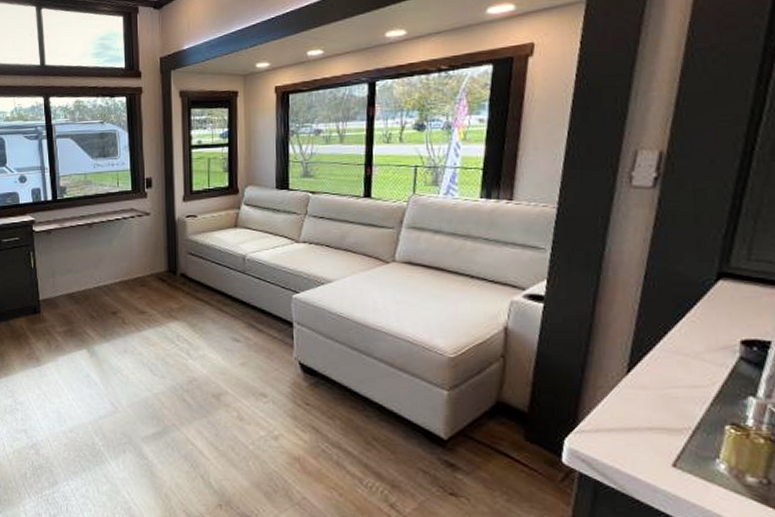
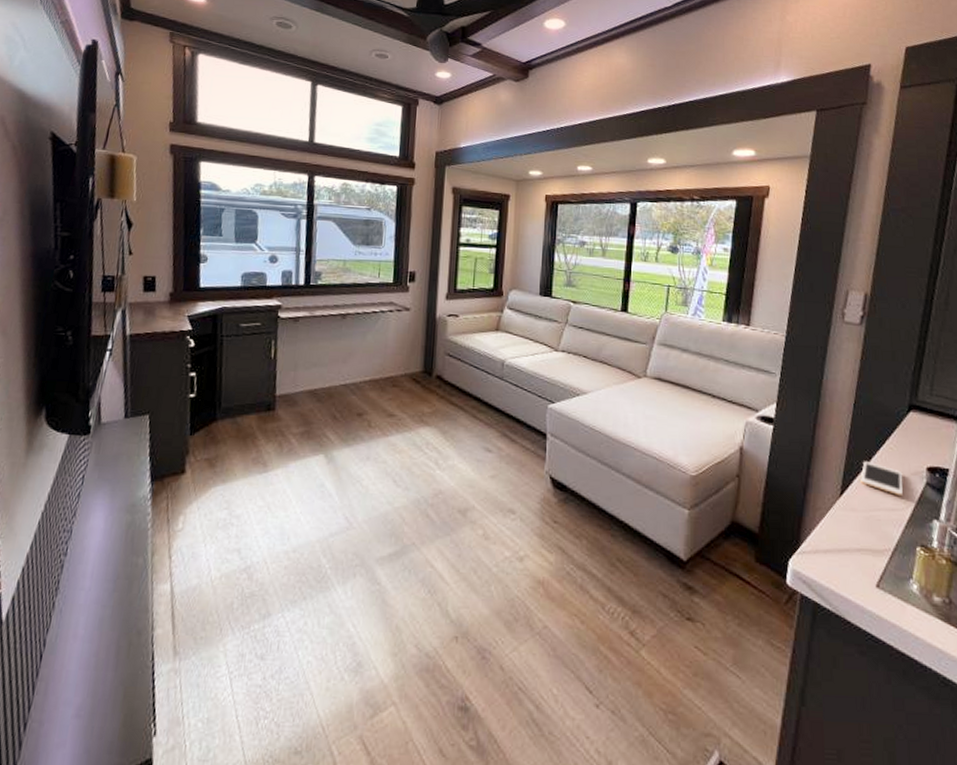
cell phone: none [653,336,709,373] -> present [860,461,903,497]

